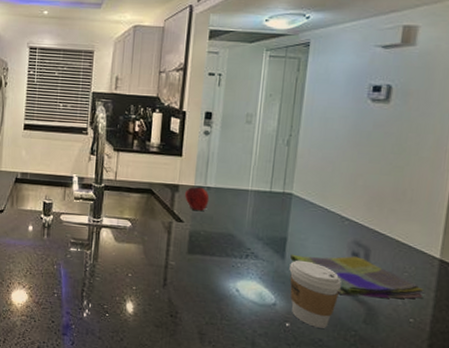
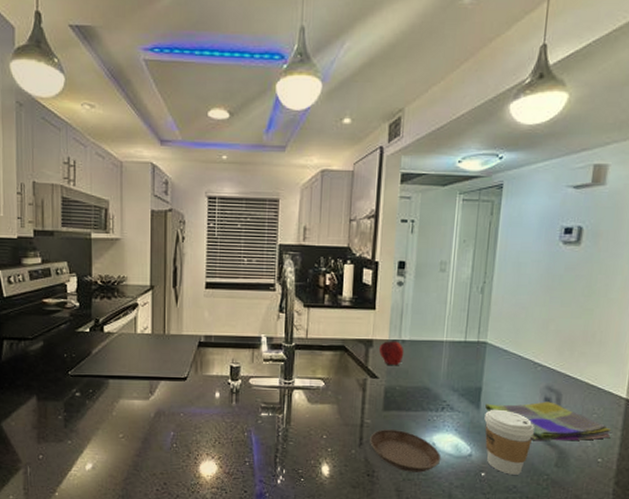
saucer: none [174,272,245,318] -> present [370,429,441,473]

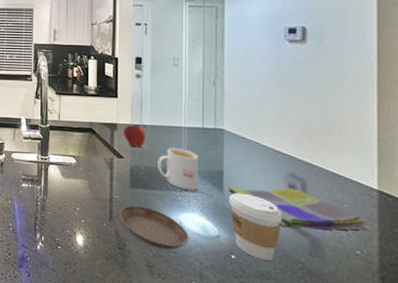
mug: none [414,365,458,410] -> present [158,148,199,191]

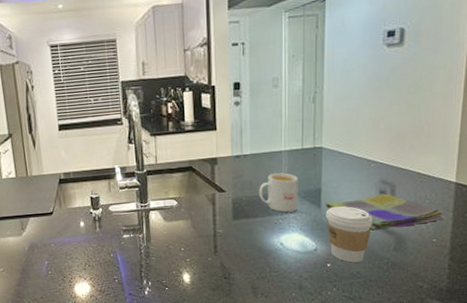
saucer: present [119,205,189,250] -> none [224,235,290,271]
apple: present [124,125,146,147] -> none [224,156,247,179]

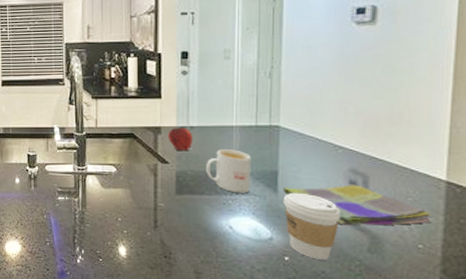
apple: none [224,156,247,179] -> present [168,127,193,150]

